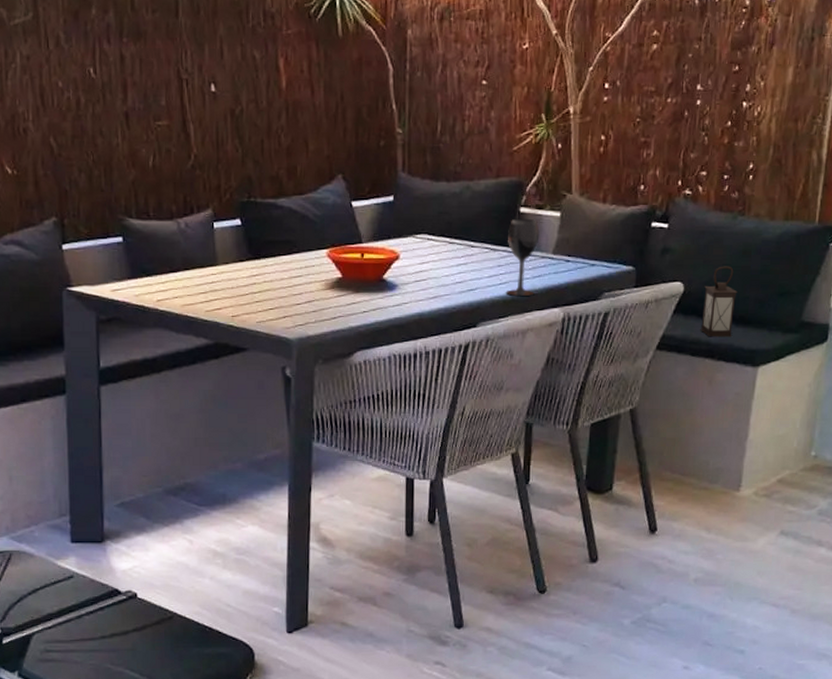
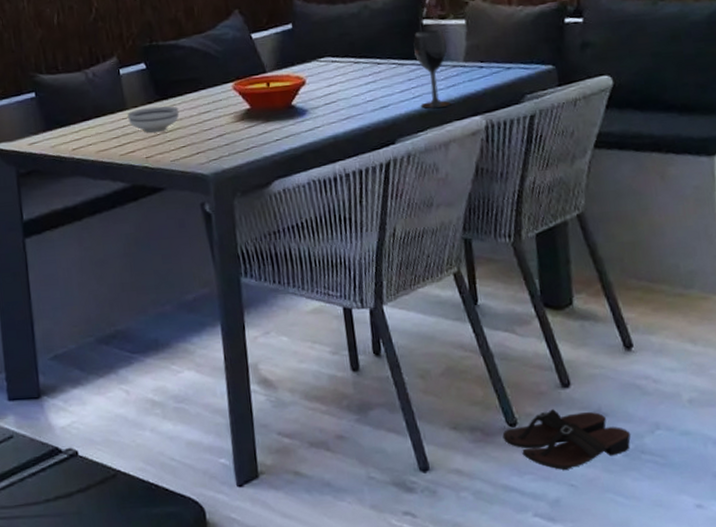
bowl: none [218,265,271,292] -> present [128,106,180,133]
flip-flop: none [532,579,642,632] -> present [502,408,631,470]
lantern: present [700,266,738,337] -> none [635,53,677,130]

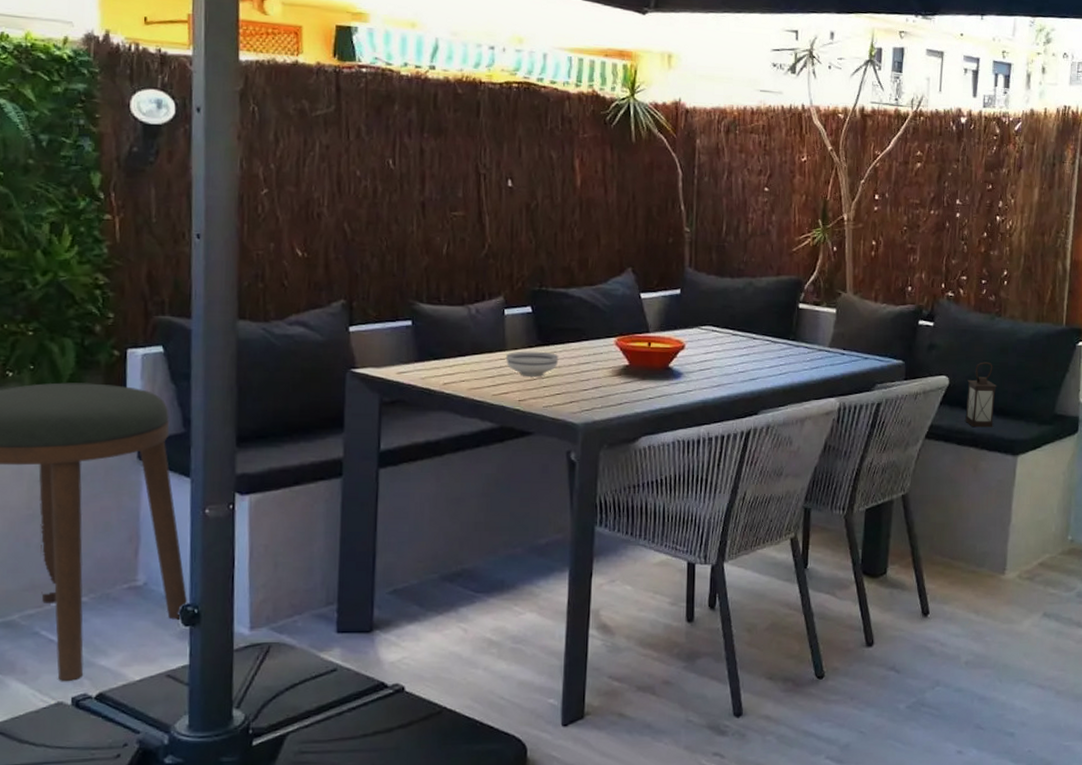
wine glass: present [413,29,451,108] -> none [785,313,817,386]
flip-flop: present [502,408,631,470] -> none [810,664,916,718]
lantern: none [635,53,677,130] -> present [964,362,997,428]

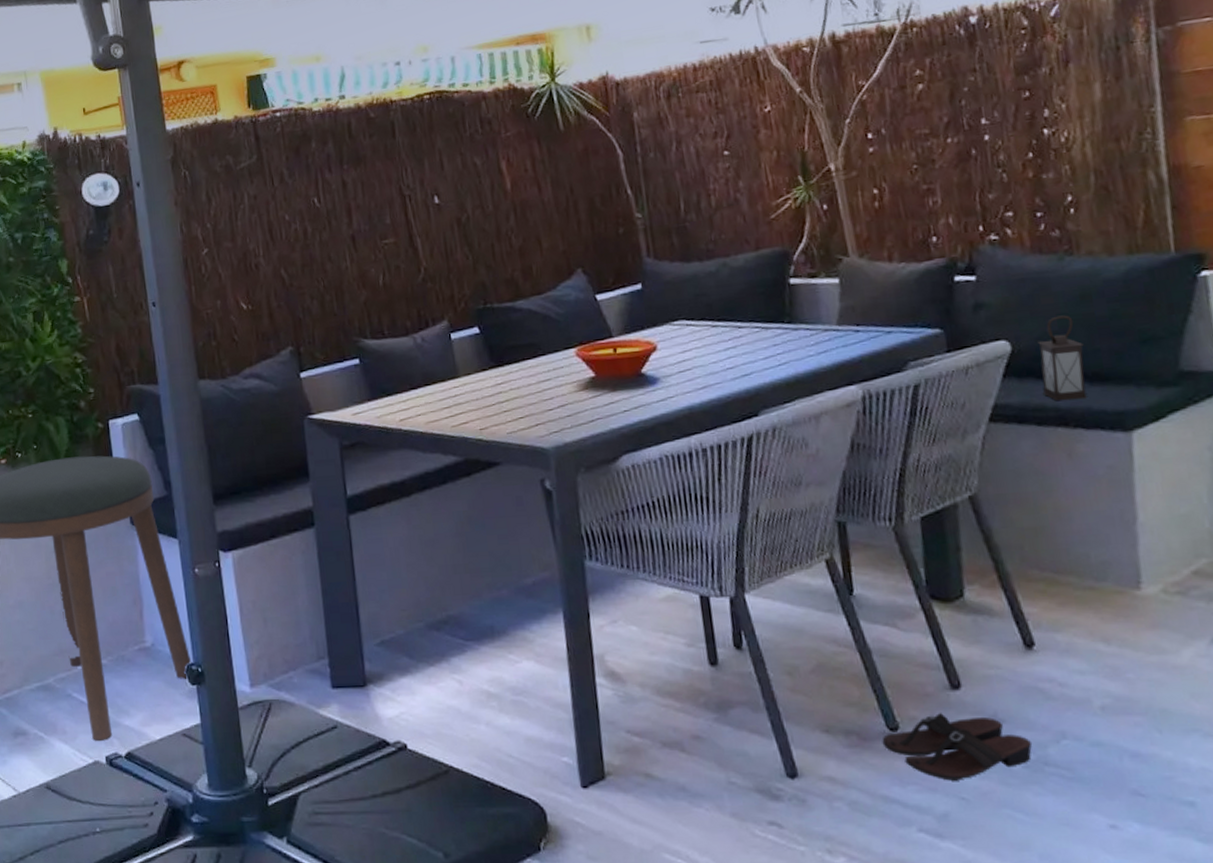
bowl: present [506,351,559,377] -> none [460,373,517,403]
flip-flop: none [810,664,916,718] -> present [882,712,1033,781]

